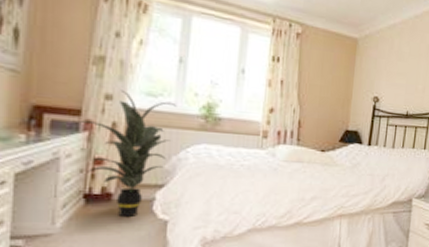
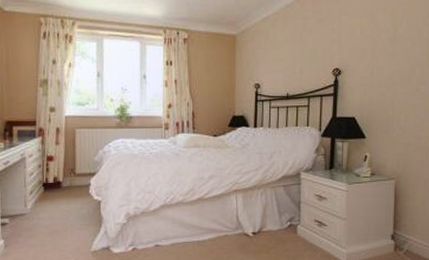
indoor plant: present [78,89,177,218] -> none [34,103,99,200]

